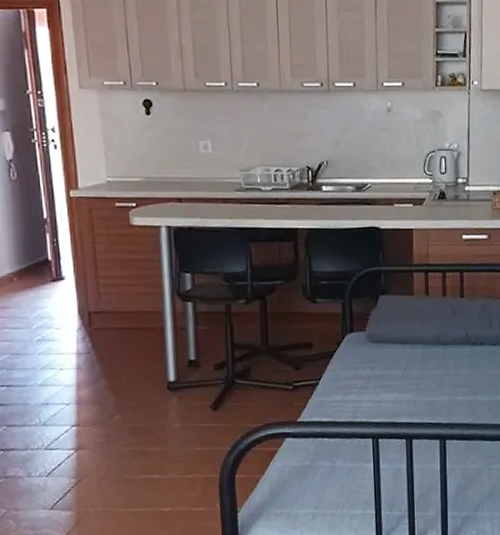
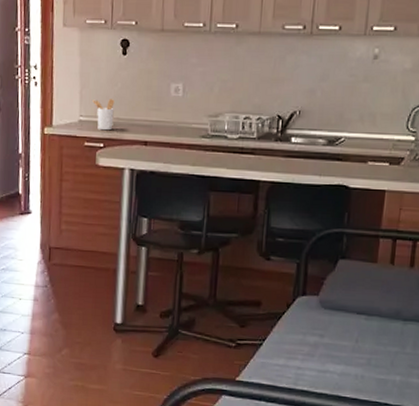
utensil holder: none [119,158,144,190] -> present [92,99,115,131]

